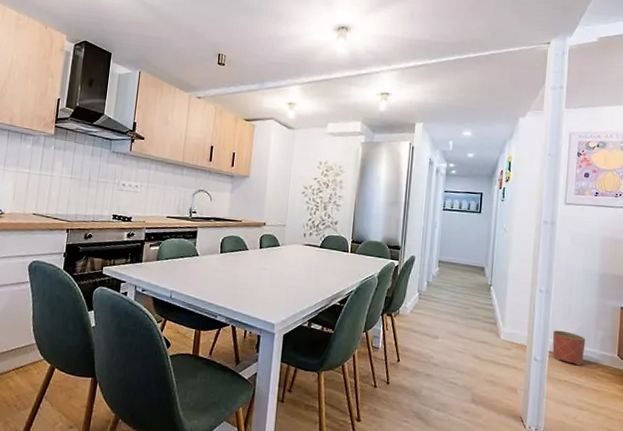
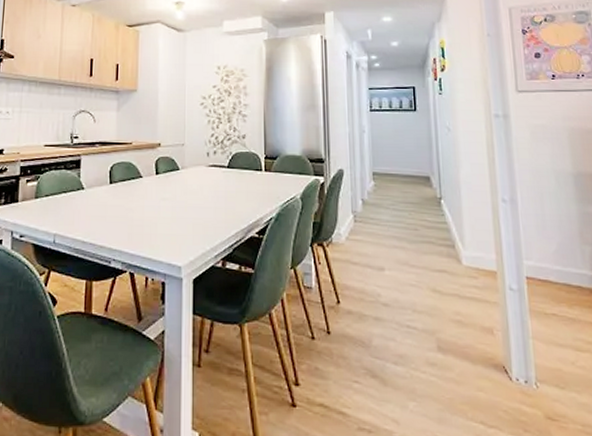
planter: present [552,330,586,366] -> none [528,249,572,293]

